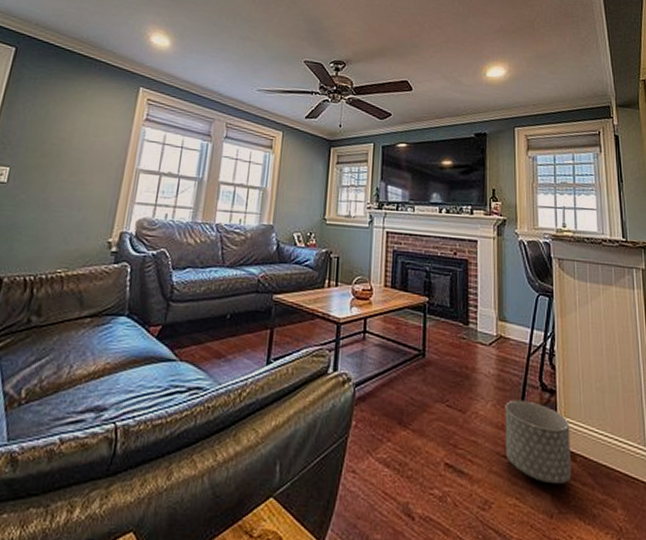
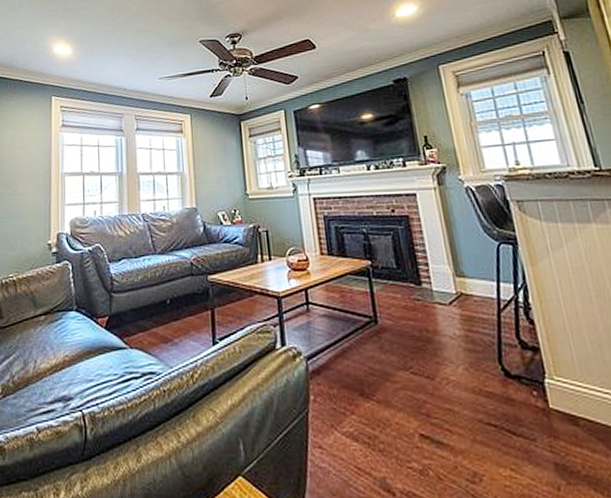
planter: present [505,400,572,485] -> none [479,361,577,453]

